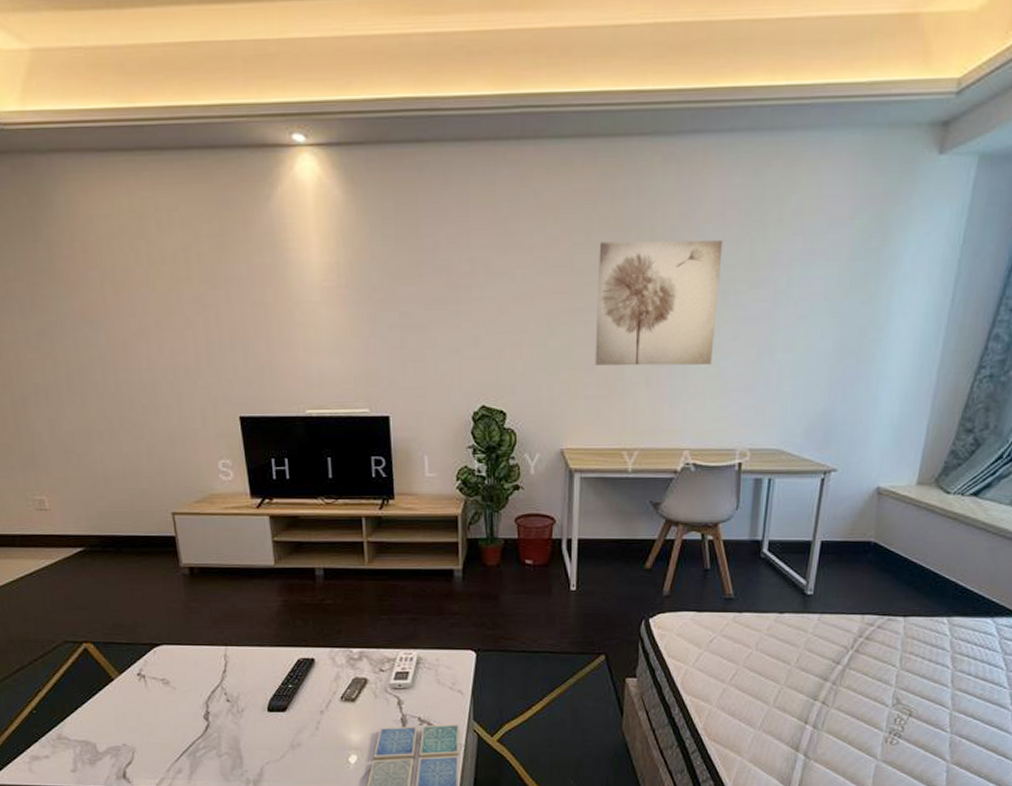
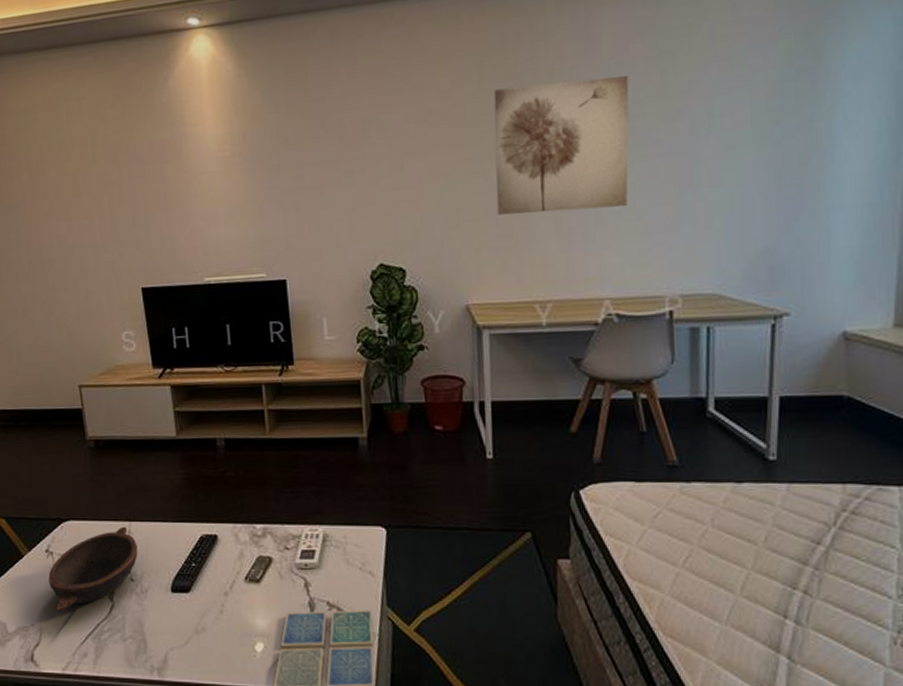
bowl: none [140,650,234,730] -> present [48,526,138,610]

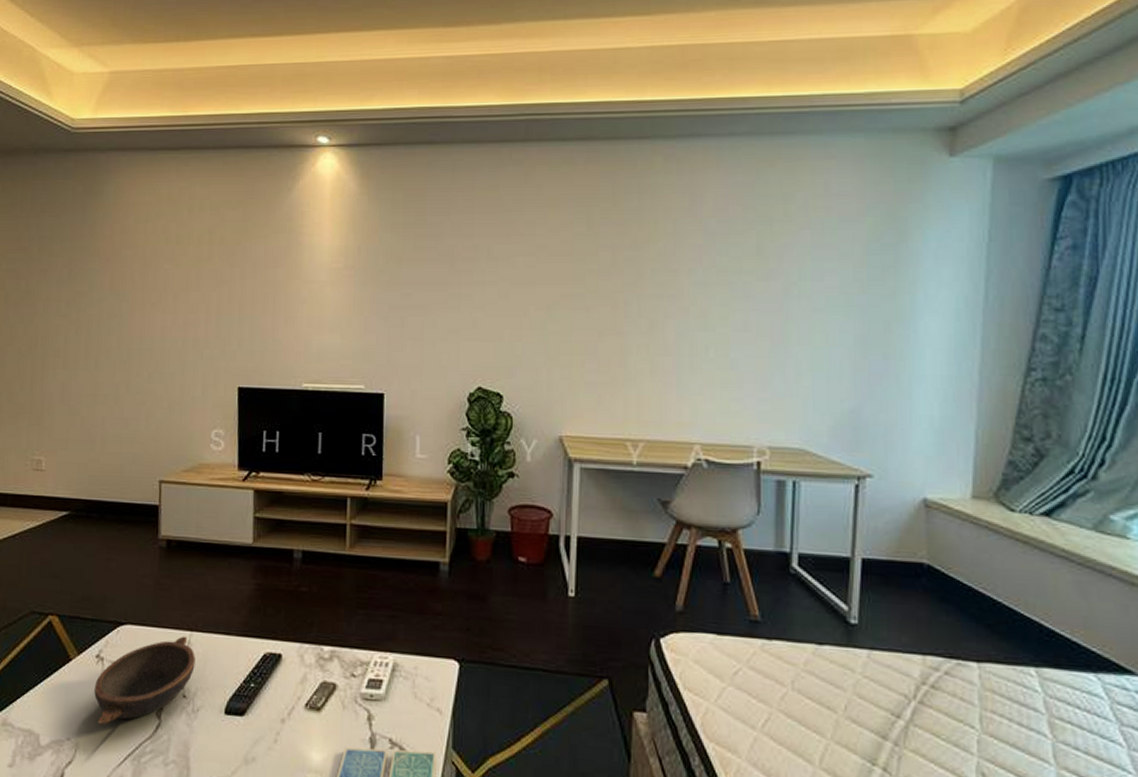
wall art: present [493,76,629,215] -> none [596,232,727,355]

